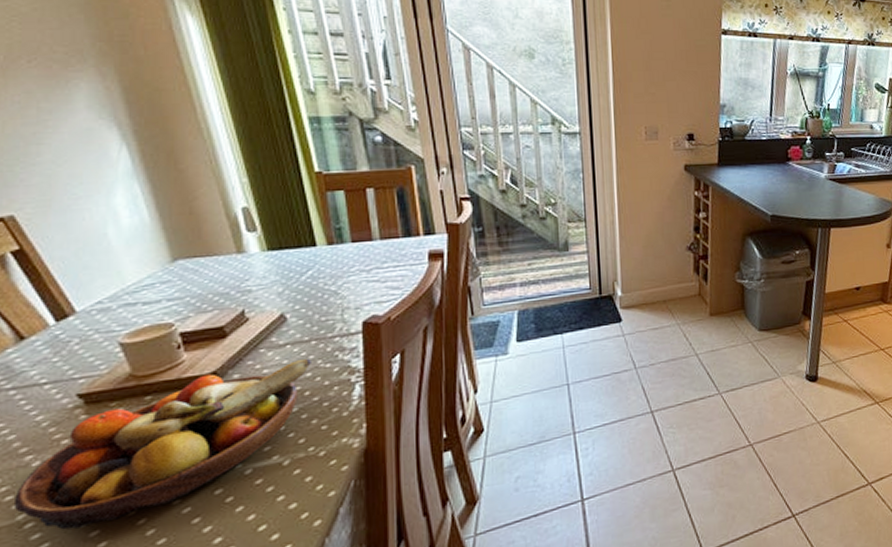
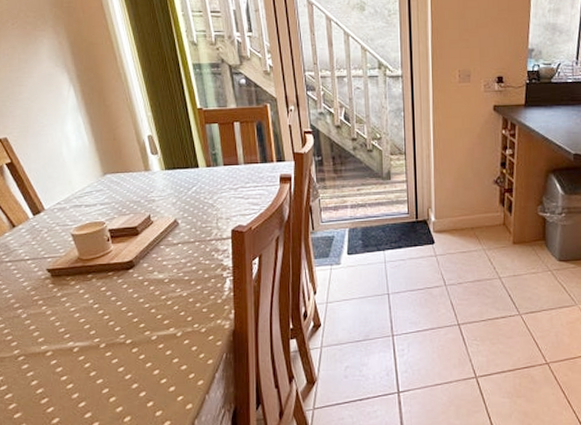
fruit bowl: present [13,358,311,530] -> none [12,255,196,364]

